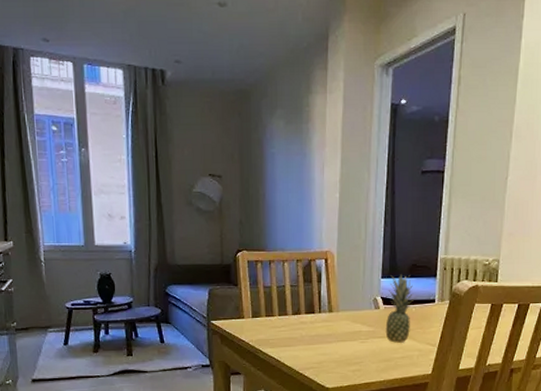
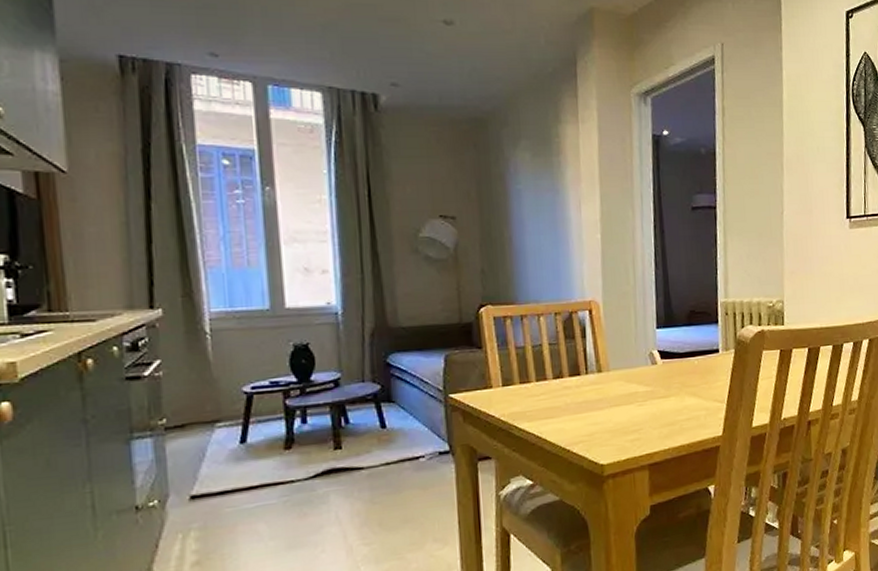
fruit: present [385,274,414,344] -> none [665,322,695,404]

